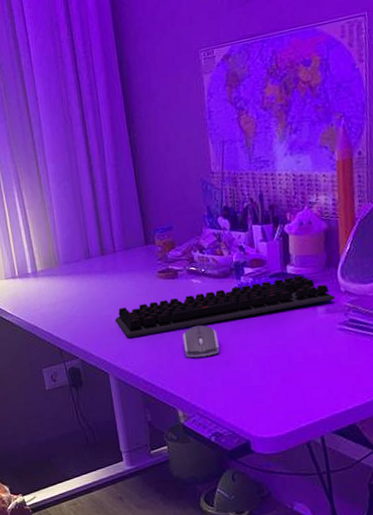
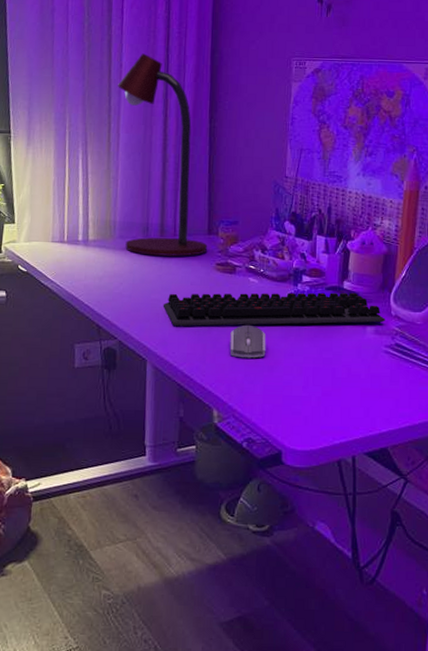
desk lamp: none [37,81,148,276] -> present [118,53,208,257]

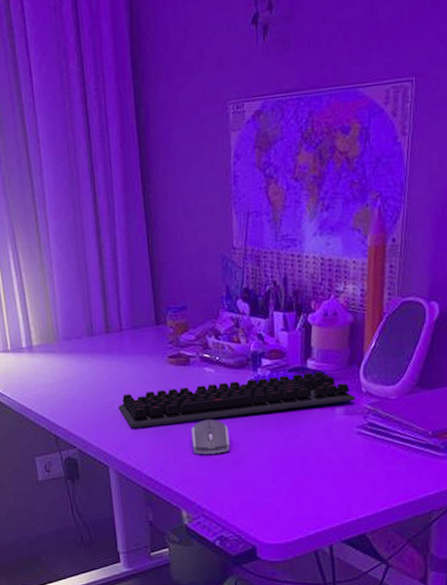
desk lamp: present [118,53,208,257] -> none [38,121,158,355]

